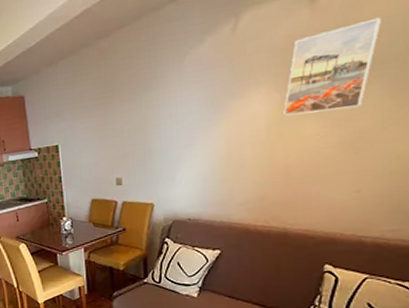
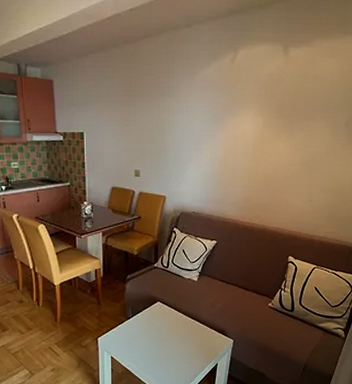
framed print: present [283,17,381,116] -> none [265,74,327,138]

